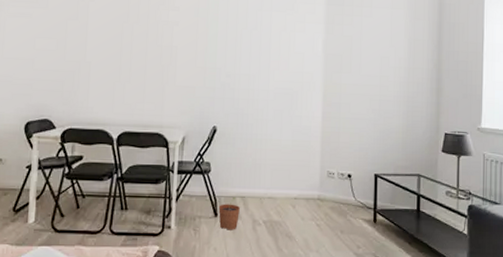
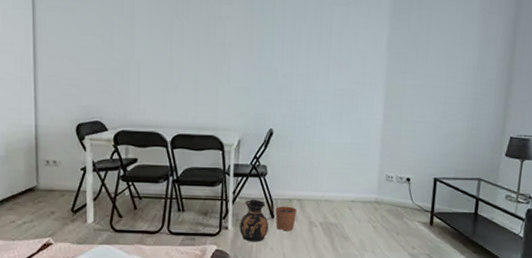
ceramic jug: none [182,196,212,242] -> present [239,199,268,242]

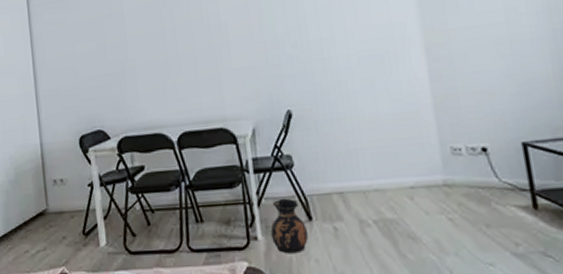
plant pot: present [275,200,296,231] -> none [312,195,341,236]

